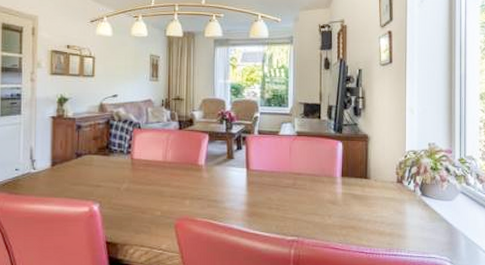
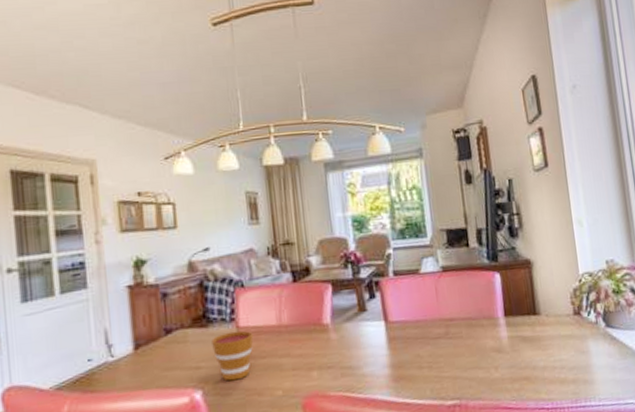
cup: none [111,161,143,199] -> present [212,330,254,381]

